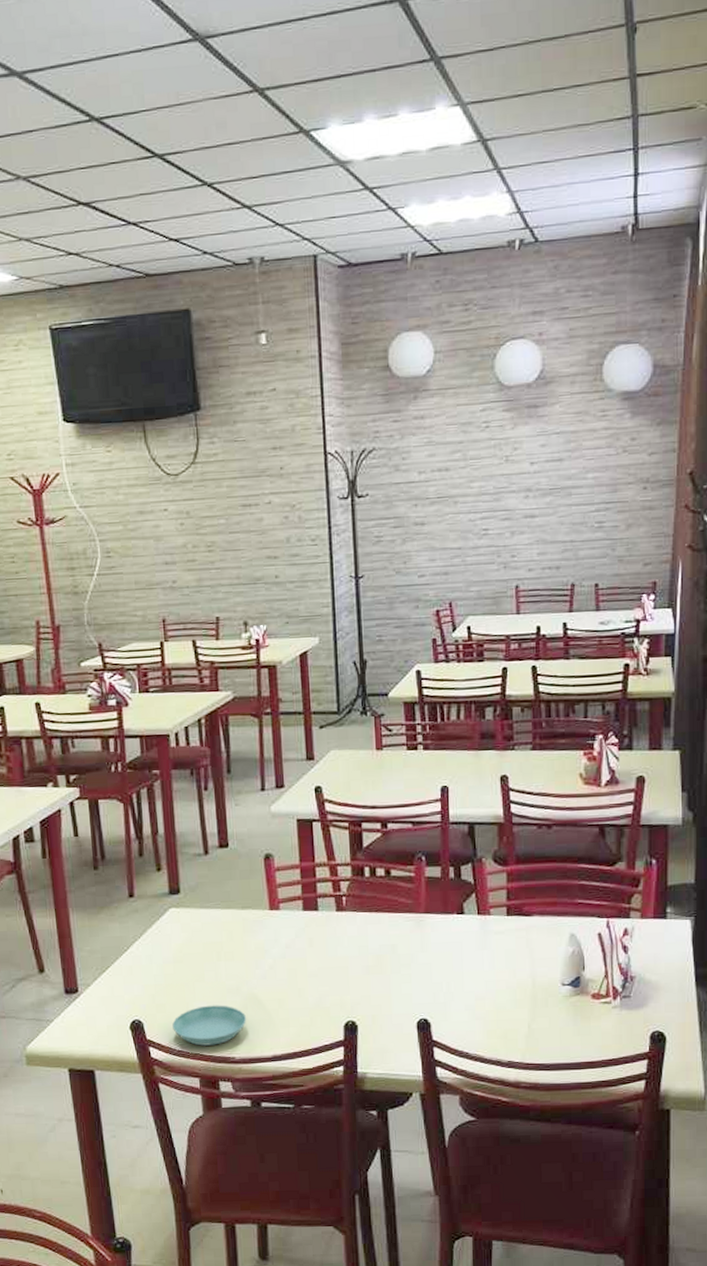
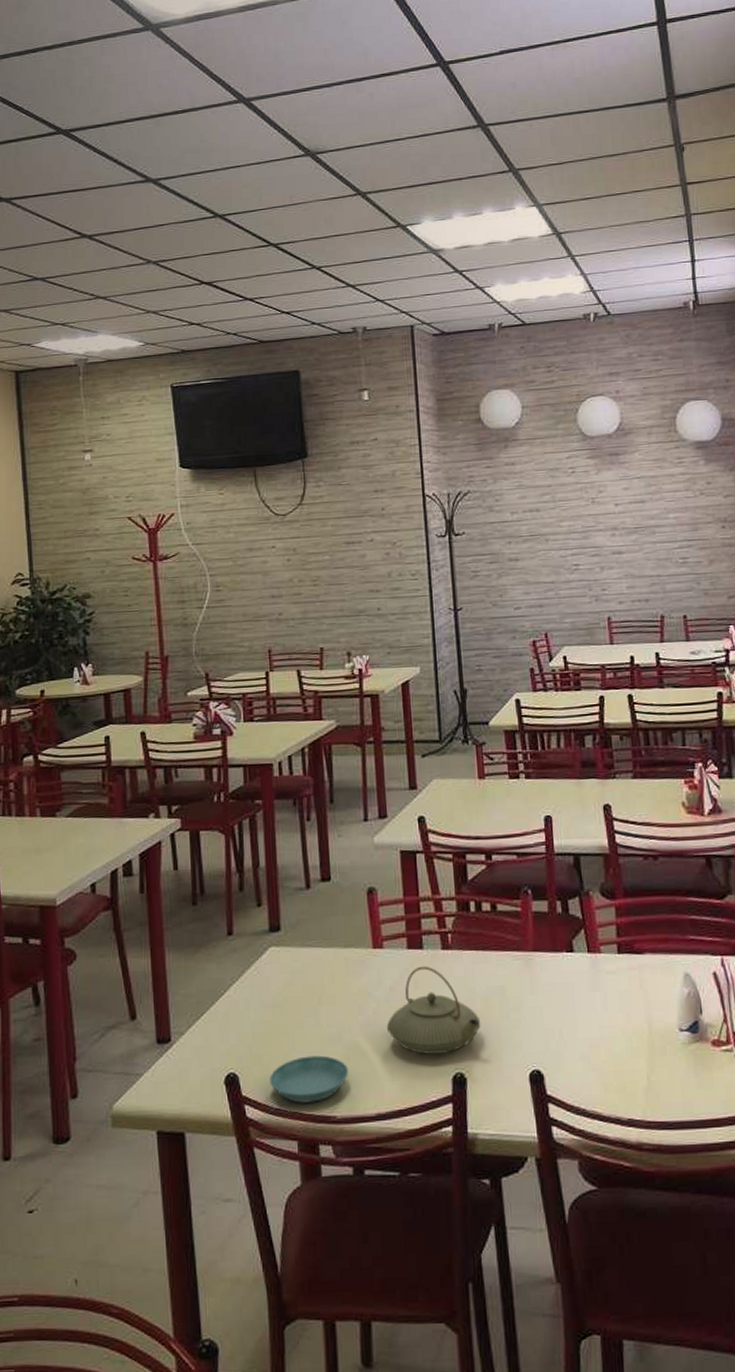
teapot: none [282,926,373,1005] -> present [386,966,481,1054]

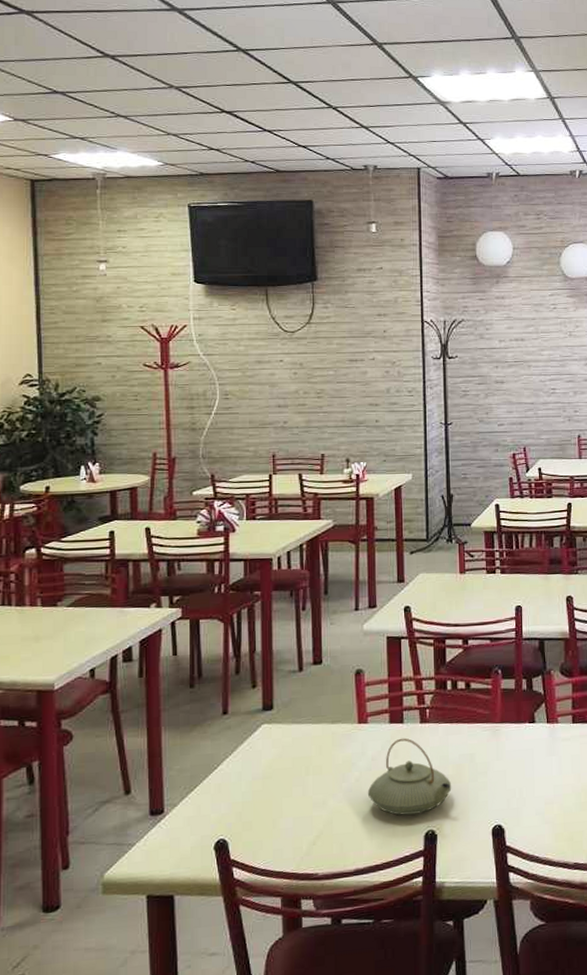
saucer: present [270,1055,349,1103] -> none [257,820,332,863]

